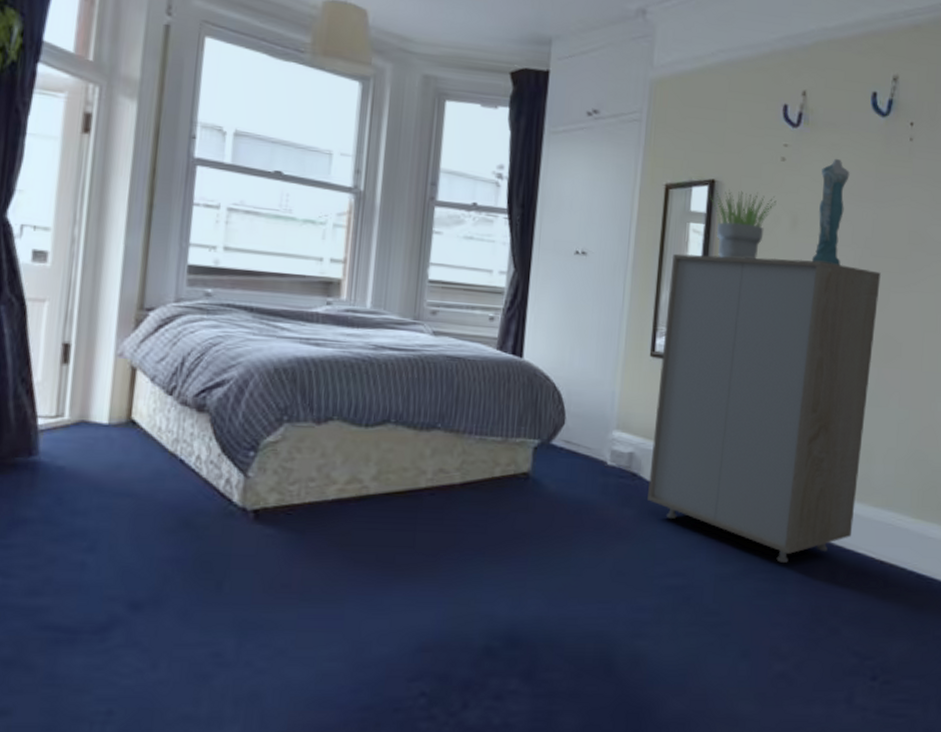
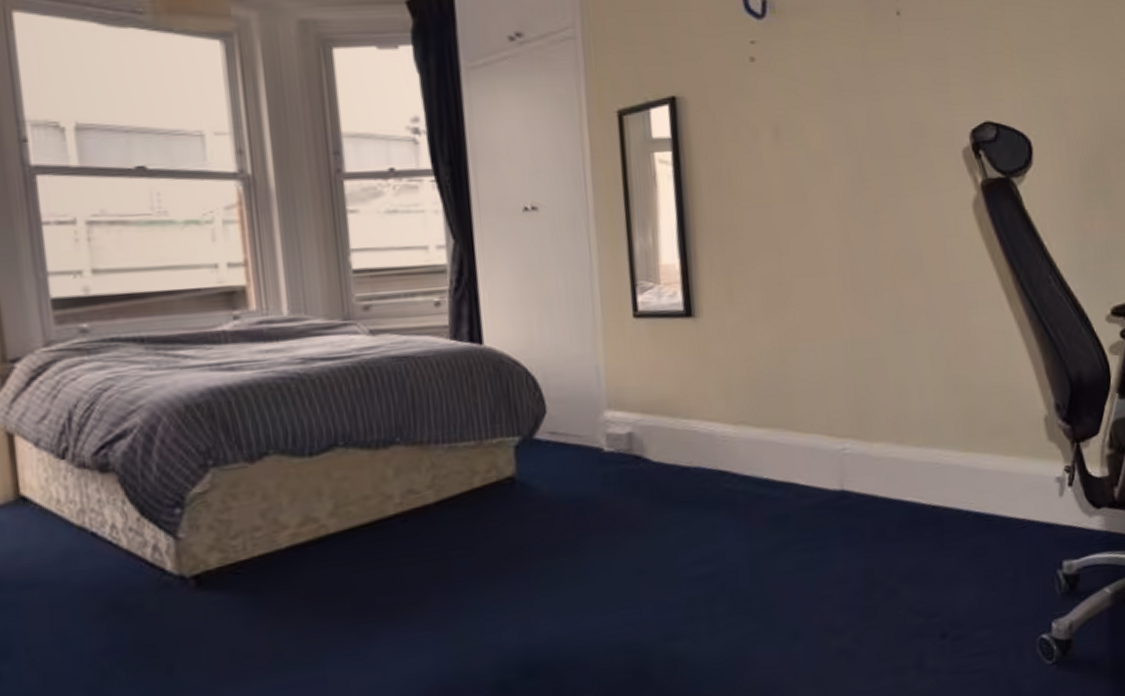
storage cabinet: present [647,253,881,563] -> none [639,173,896,528]
potted plant: present [707,189,777,259] -> none [669,104,753,188]
dress: present [811,158,850,266] -> none [799,48,838,177]

